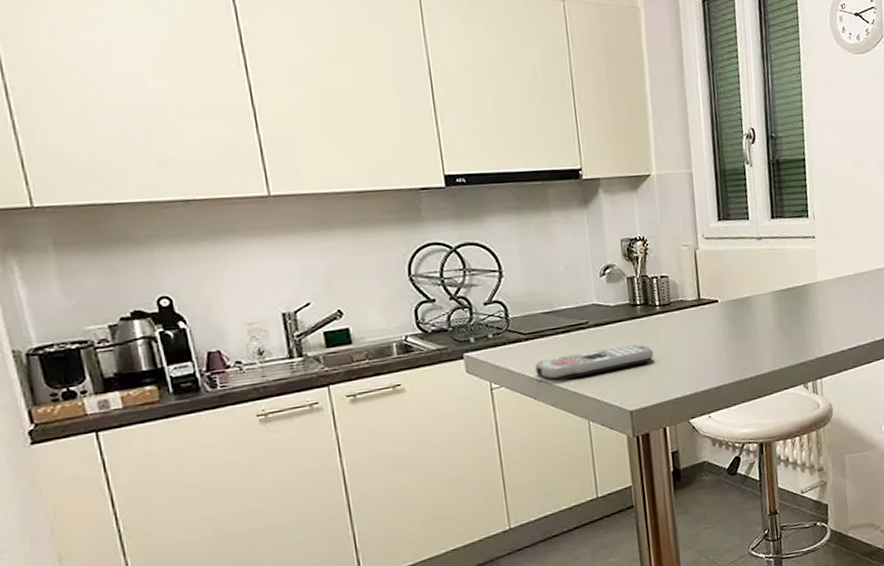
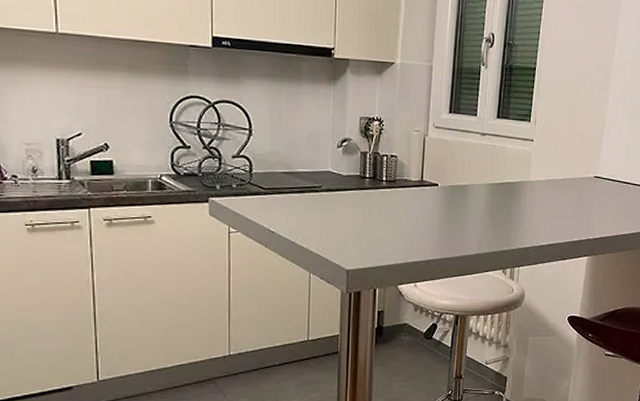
remote control: present [534,344,654,381] -> none [269,212,375,234]

